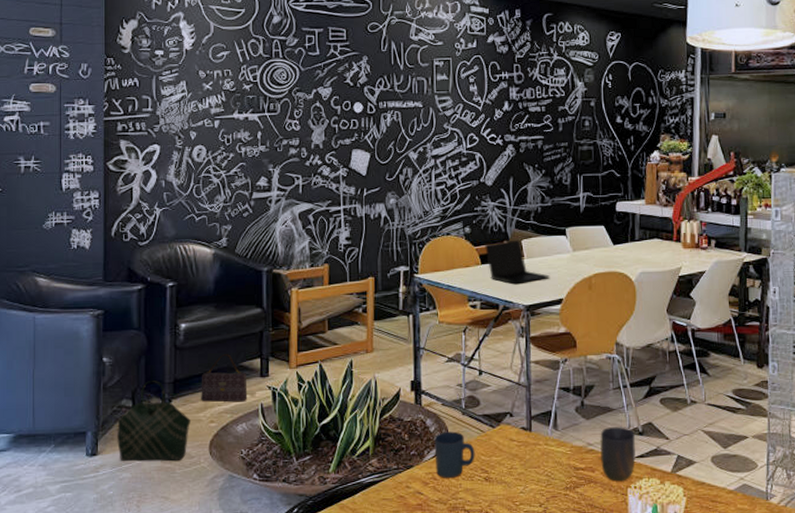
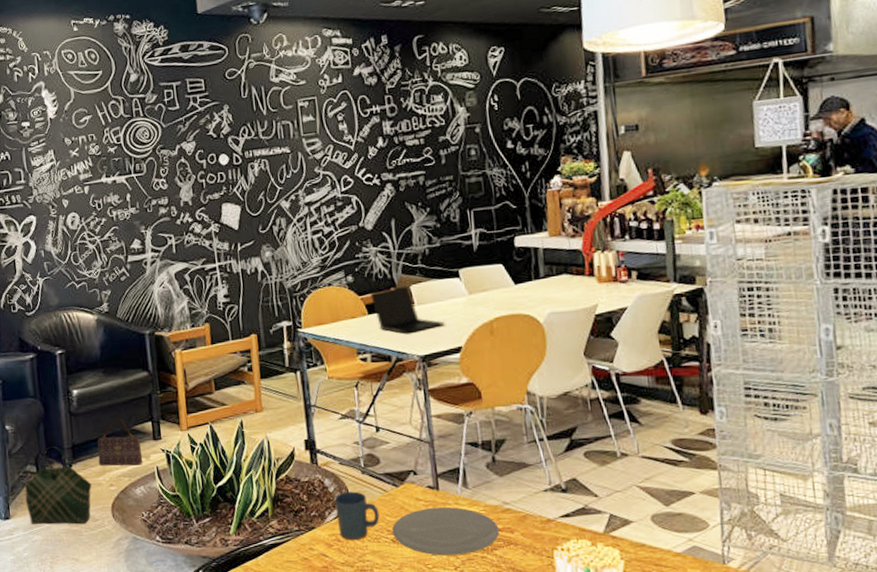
plate: none [485,447,582,494] -> present [391,506,500,556]
cup: present [599,427,636,481] -> none [516,483,561,542]

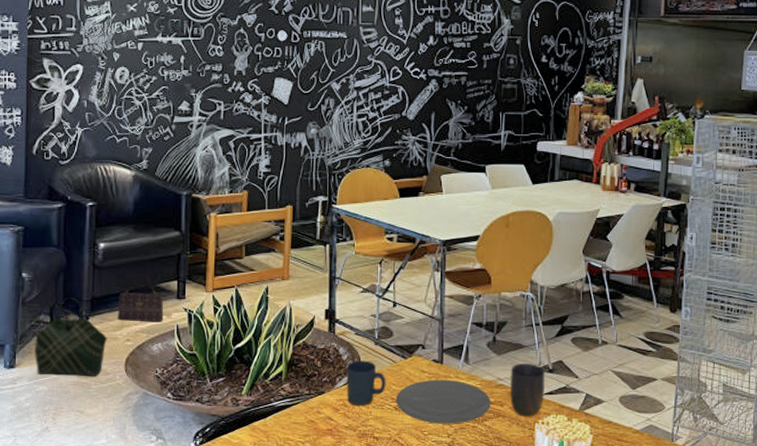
laptop: present [370,285,445,334] -> none [404,175,467,219]
cup: none [516,483,561,542] -> present [509,363,546,416]

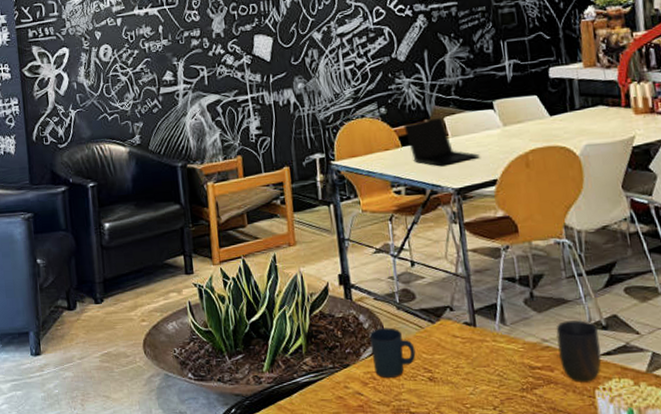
tote bag: present [35,298,107,377] -> none [55,280,123,361]
handbag: present [118,274,164,322] -> none [129,251,175,301]
plate: present [395,379,491,424] -> none [428,344,539,395]
laptop: none [404,175,467,219] -> present [403,117,480,167]

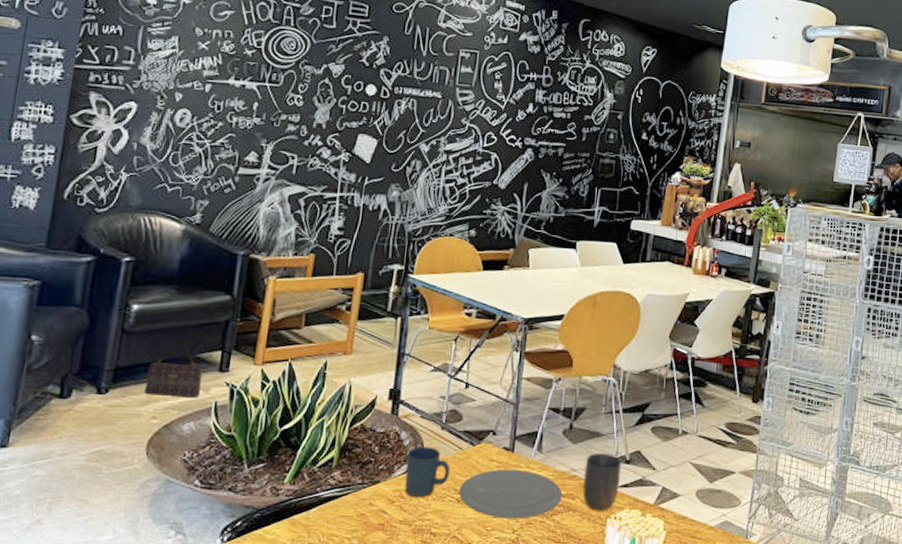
handbag: none [129,251,175,301] -> present [144,342,203,398]
laptop: present [403,117,480,167] -> none [489,248,554,296]
plate: none [428,344,539,395] -> present [458,469,563,519]

